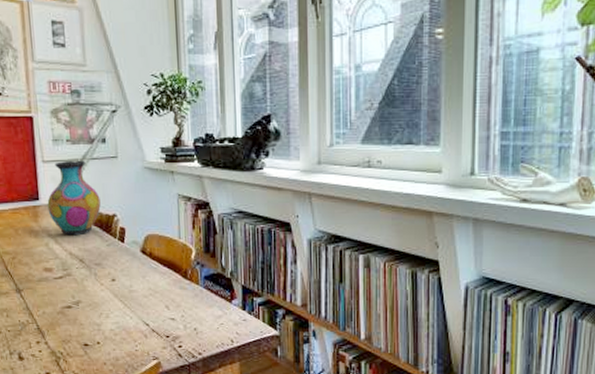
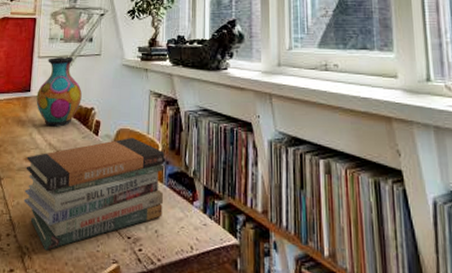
book stack: none [46,242,201,353] -> present [23,137,165,250]

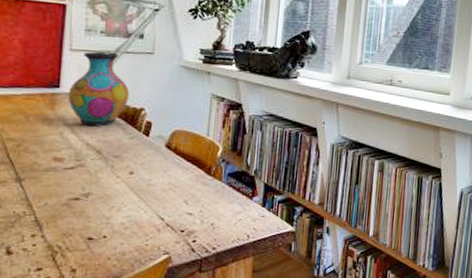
book stack: present [23,137,165,250] -> none [53,138,226,247]

